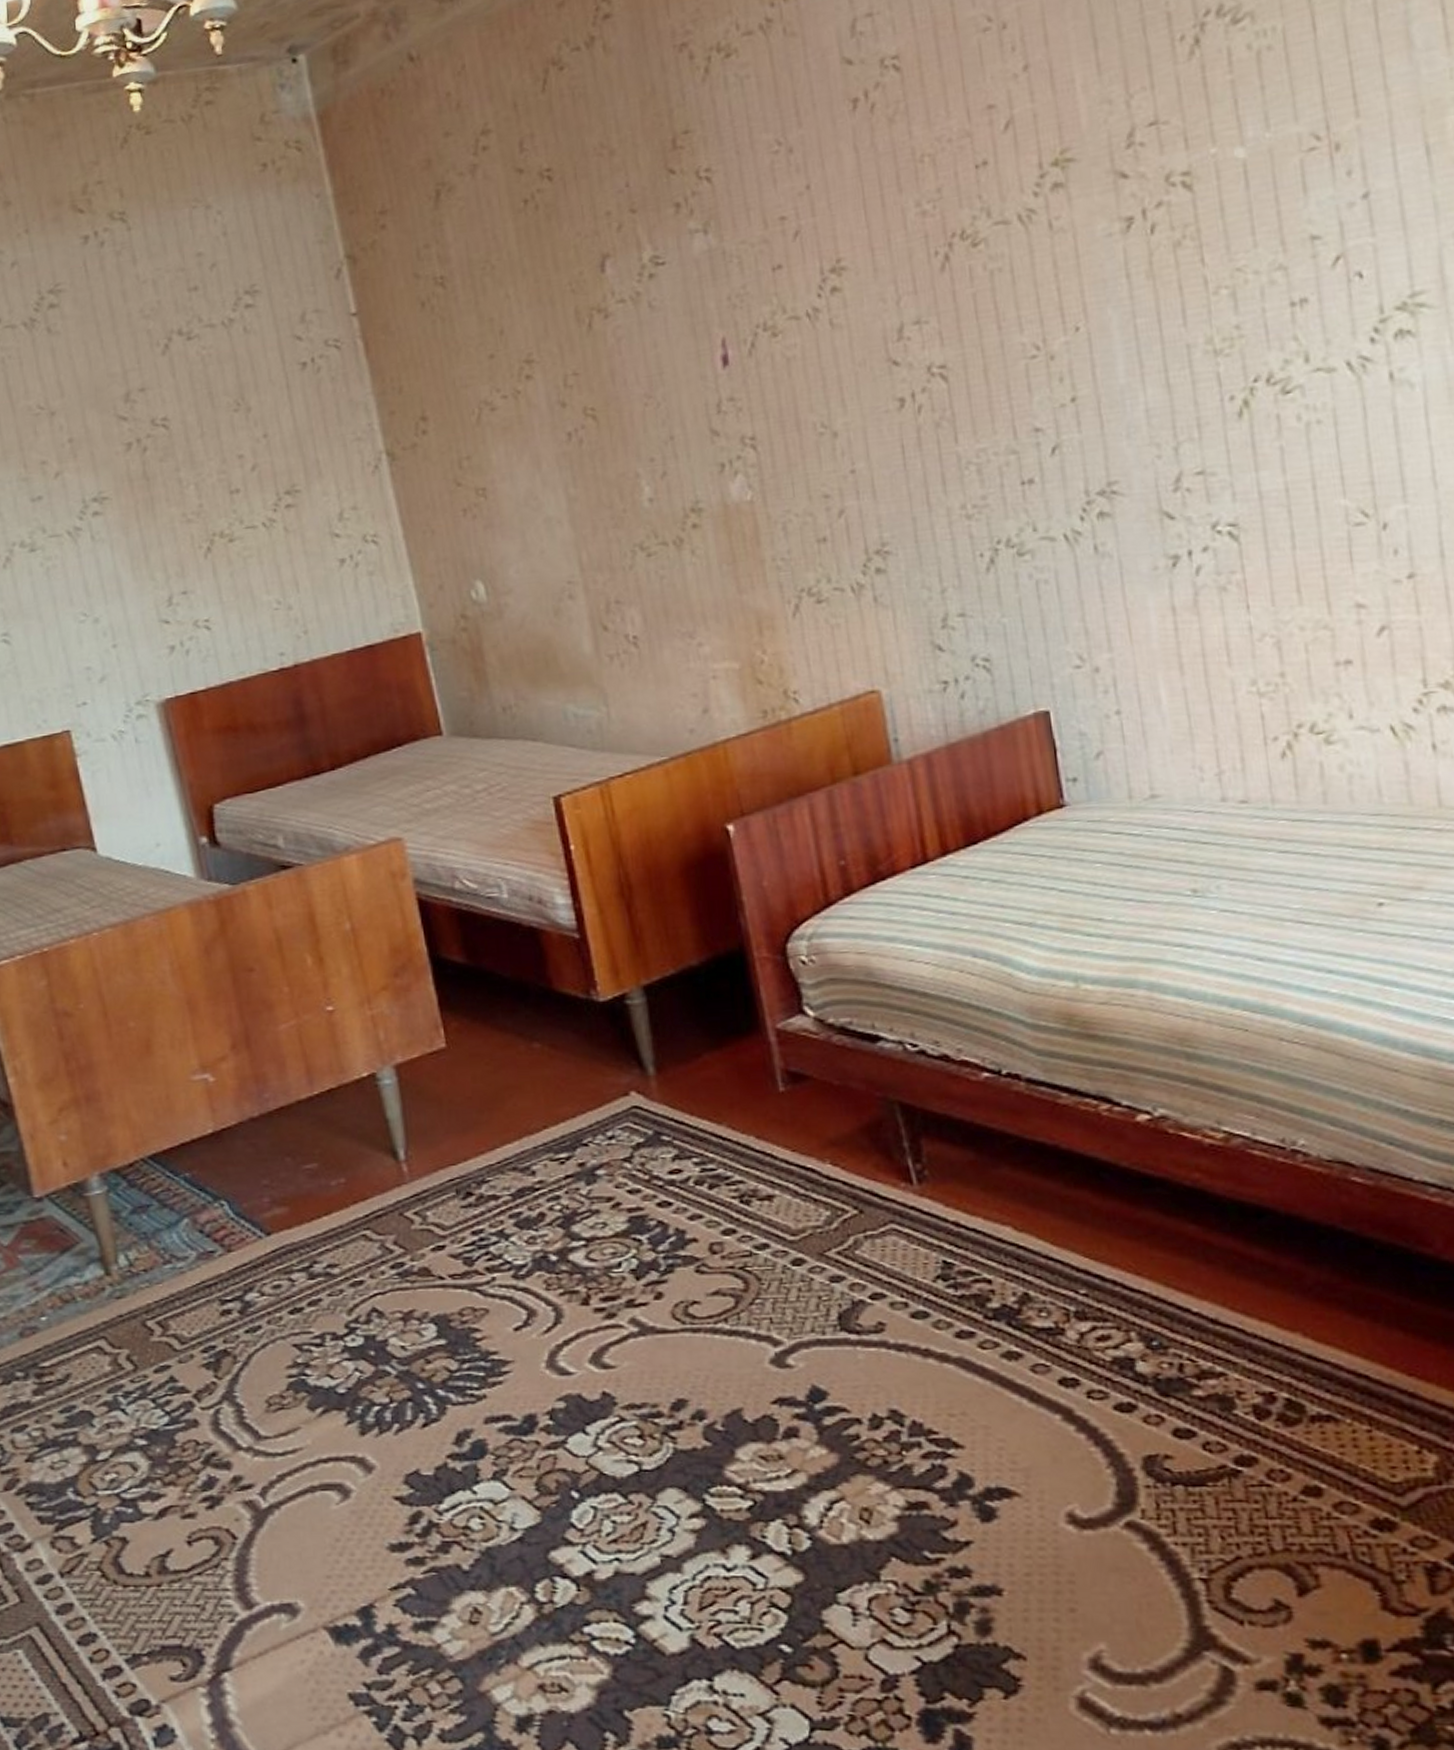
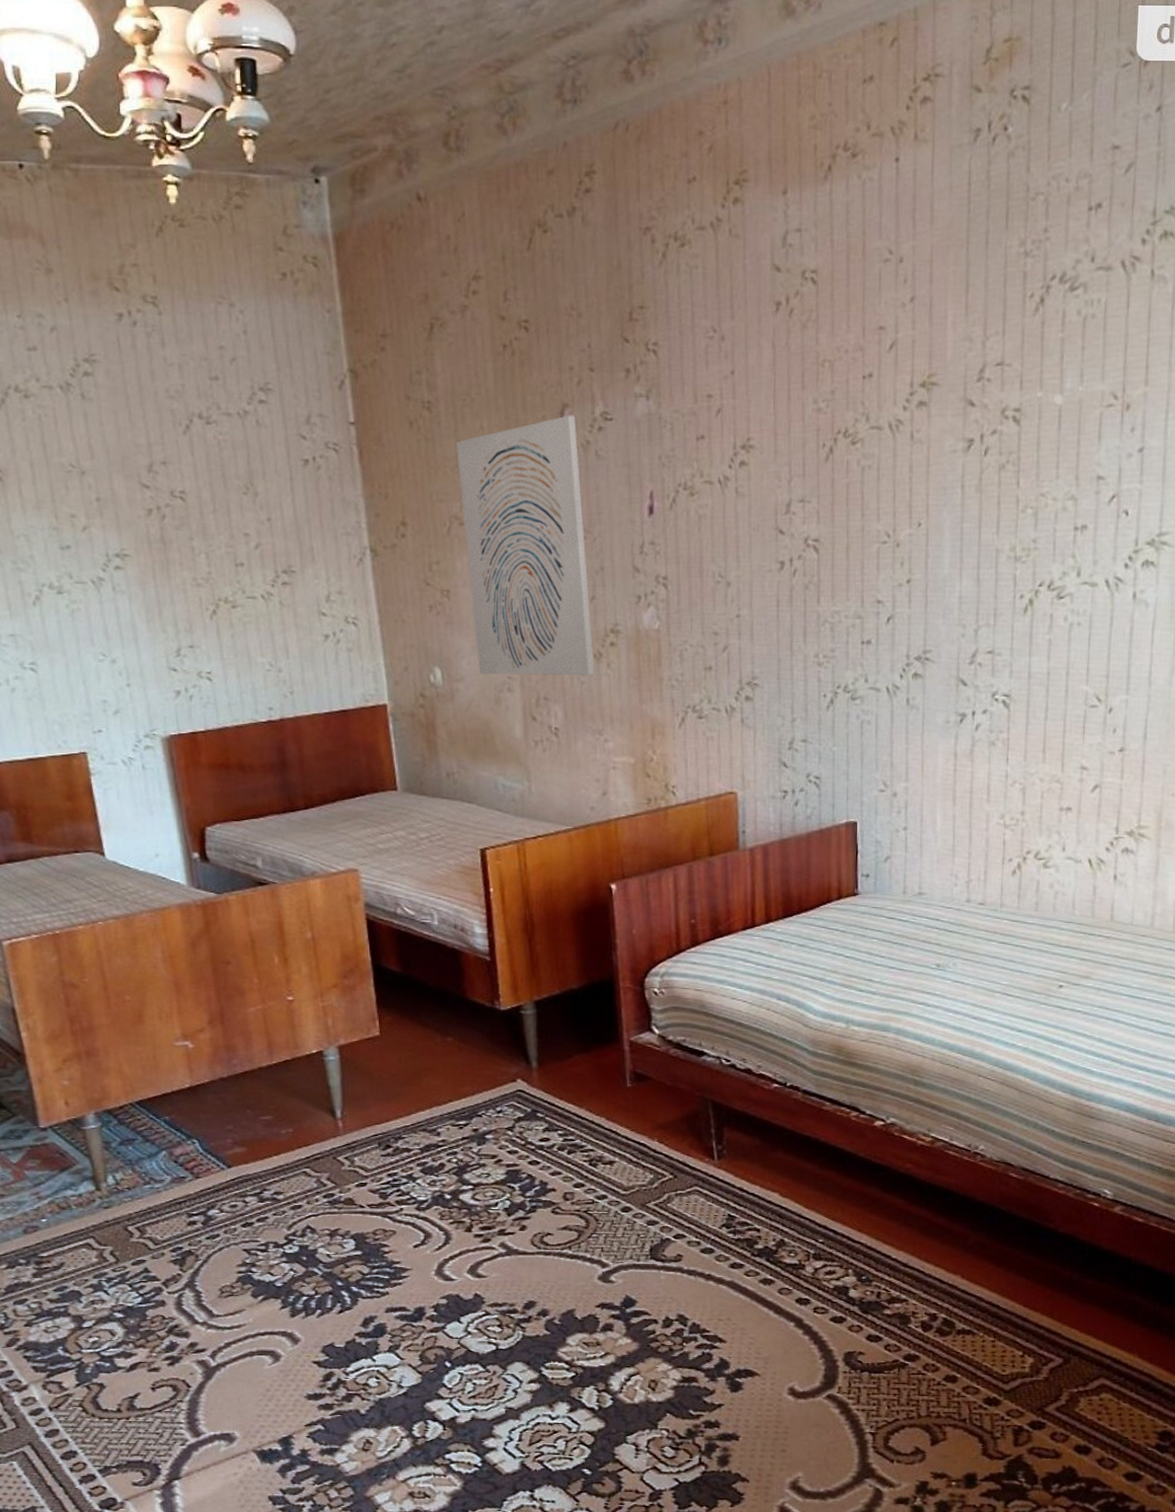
wall art: none [478,265,676,582] -> present [456,415,595,676]

